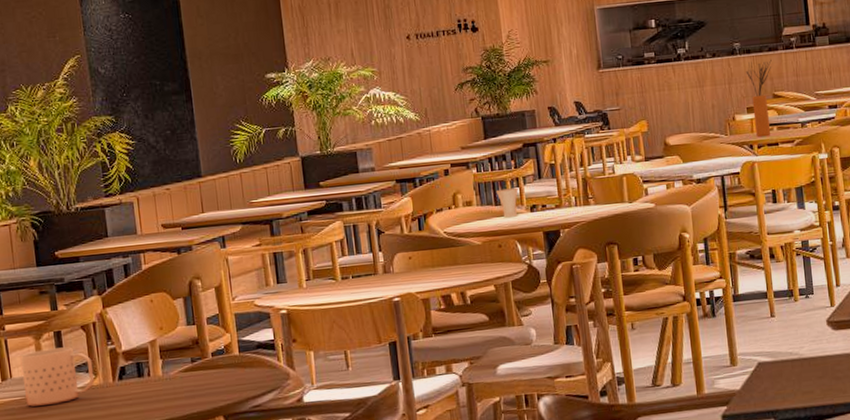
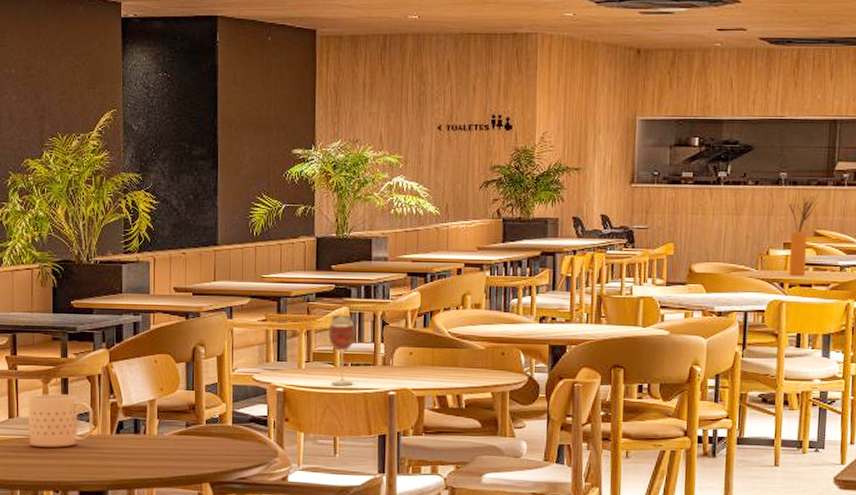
wineglass: none [325,228,358,300] -> present [328,314,355,385]
cup: present [495,187,518,219] -> none [506,296,530,327]

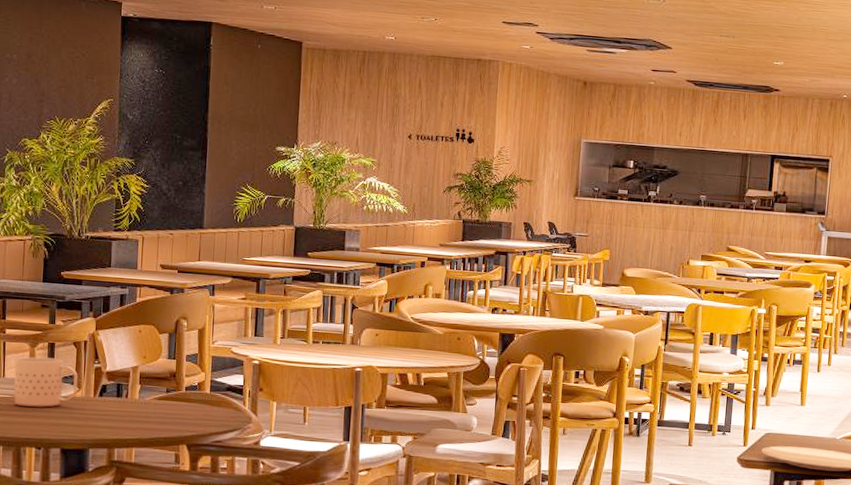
wineglass: present [328,314,355,385] -> none [302,297,328,361]
vase: present [788,195,819,276] -> none [705,215,732,285]

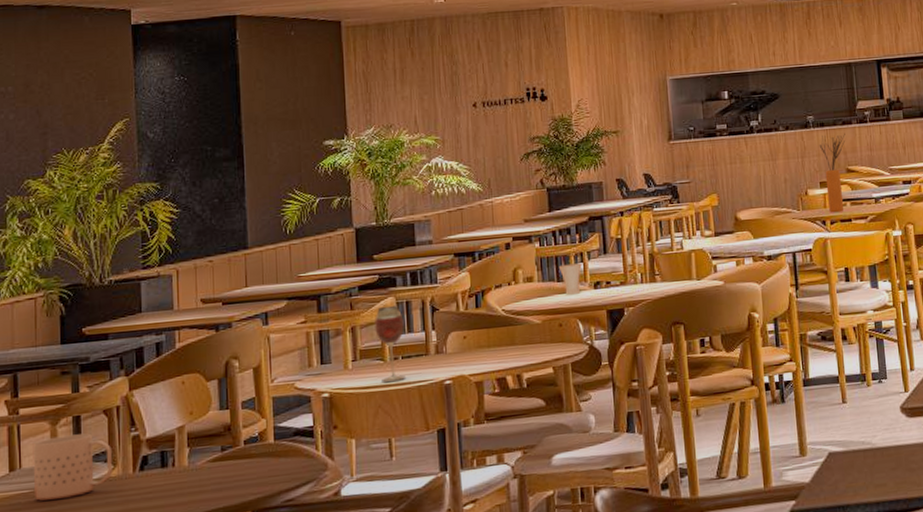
wineglass: none [302,297,328,361] -> present [375,305,407,382]
cup: none [463,288,484,316] -> present [558,263,582,296]
vase: none [705,215,732,285] -> present [819,134,845,213]

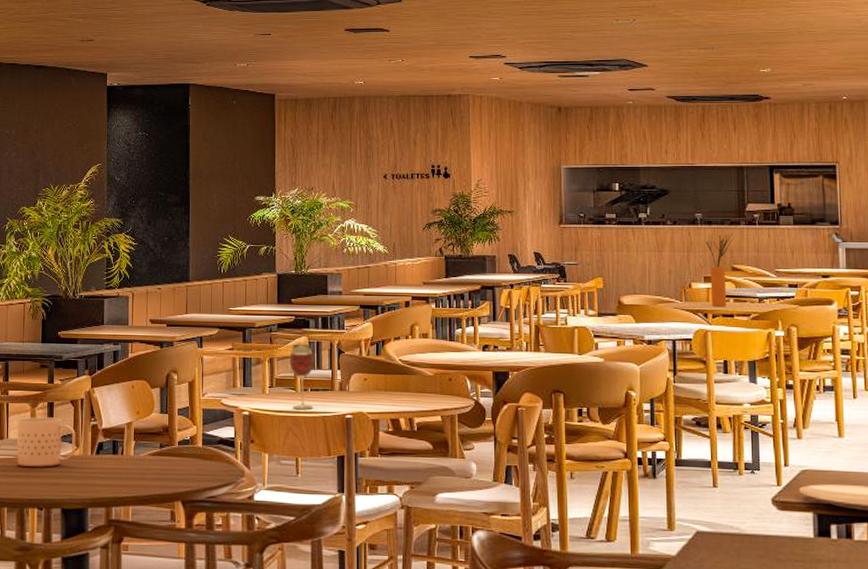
cup: present [558,263,582,296] -> none [451,326,473,355]

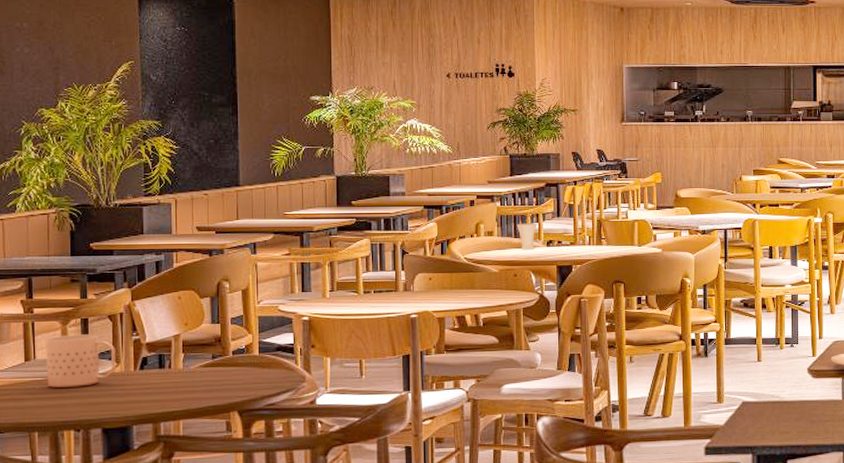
wineglass: present [290,344,314,409] -> none [351,246,377,311]
cup: none [451,326,473,355] -> present [516,223,537,251]
vase: present [705,233,733,307] -> none [755,129,780,198]

